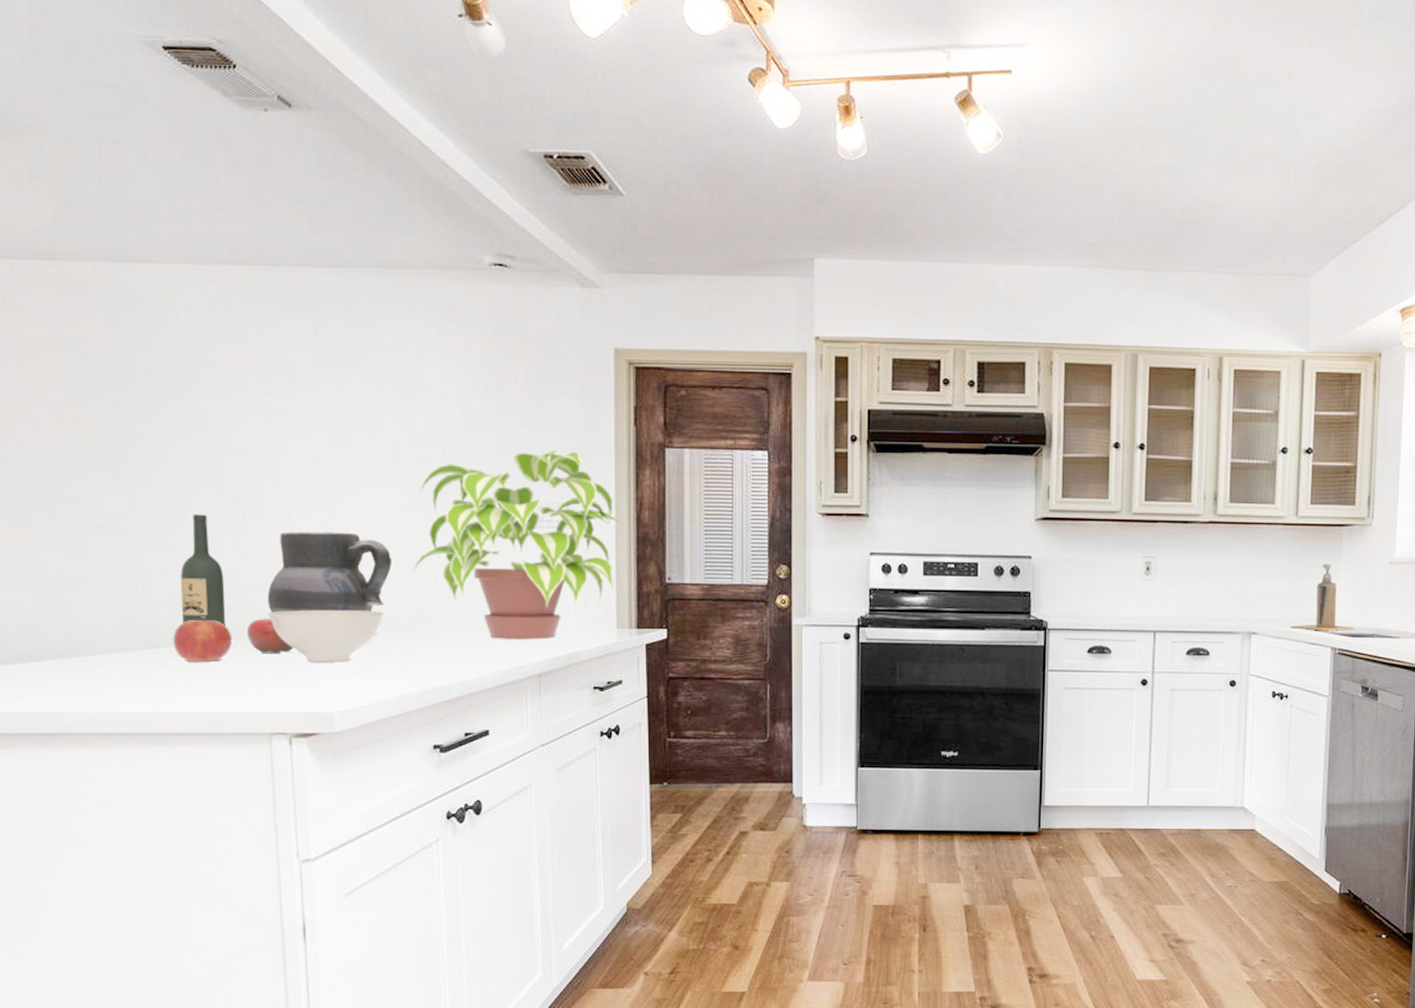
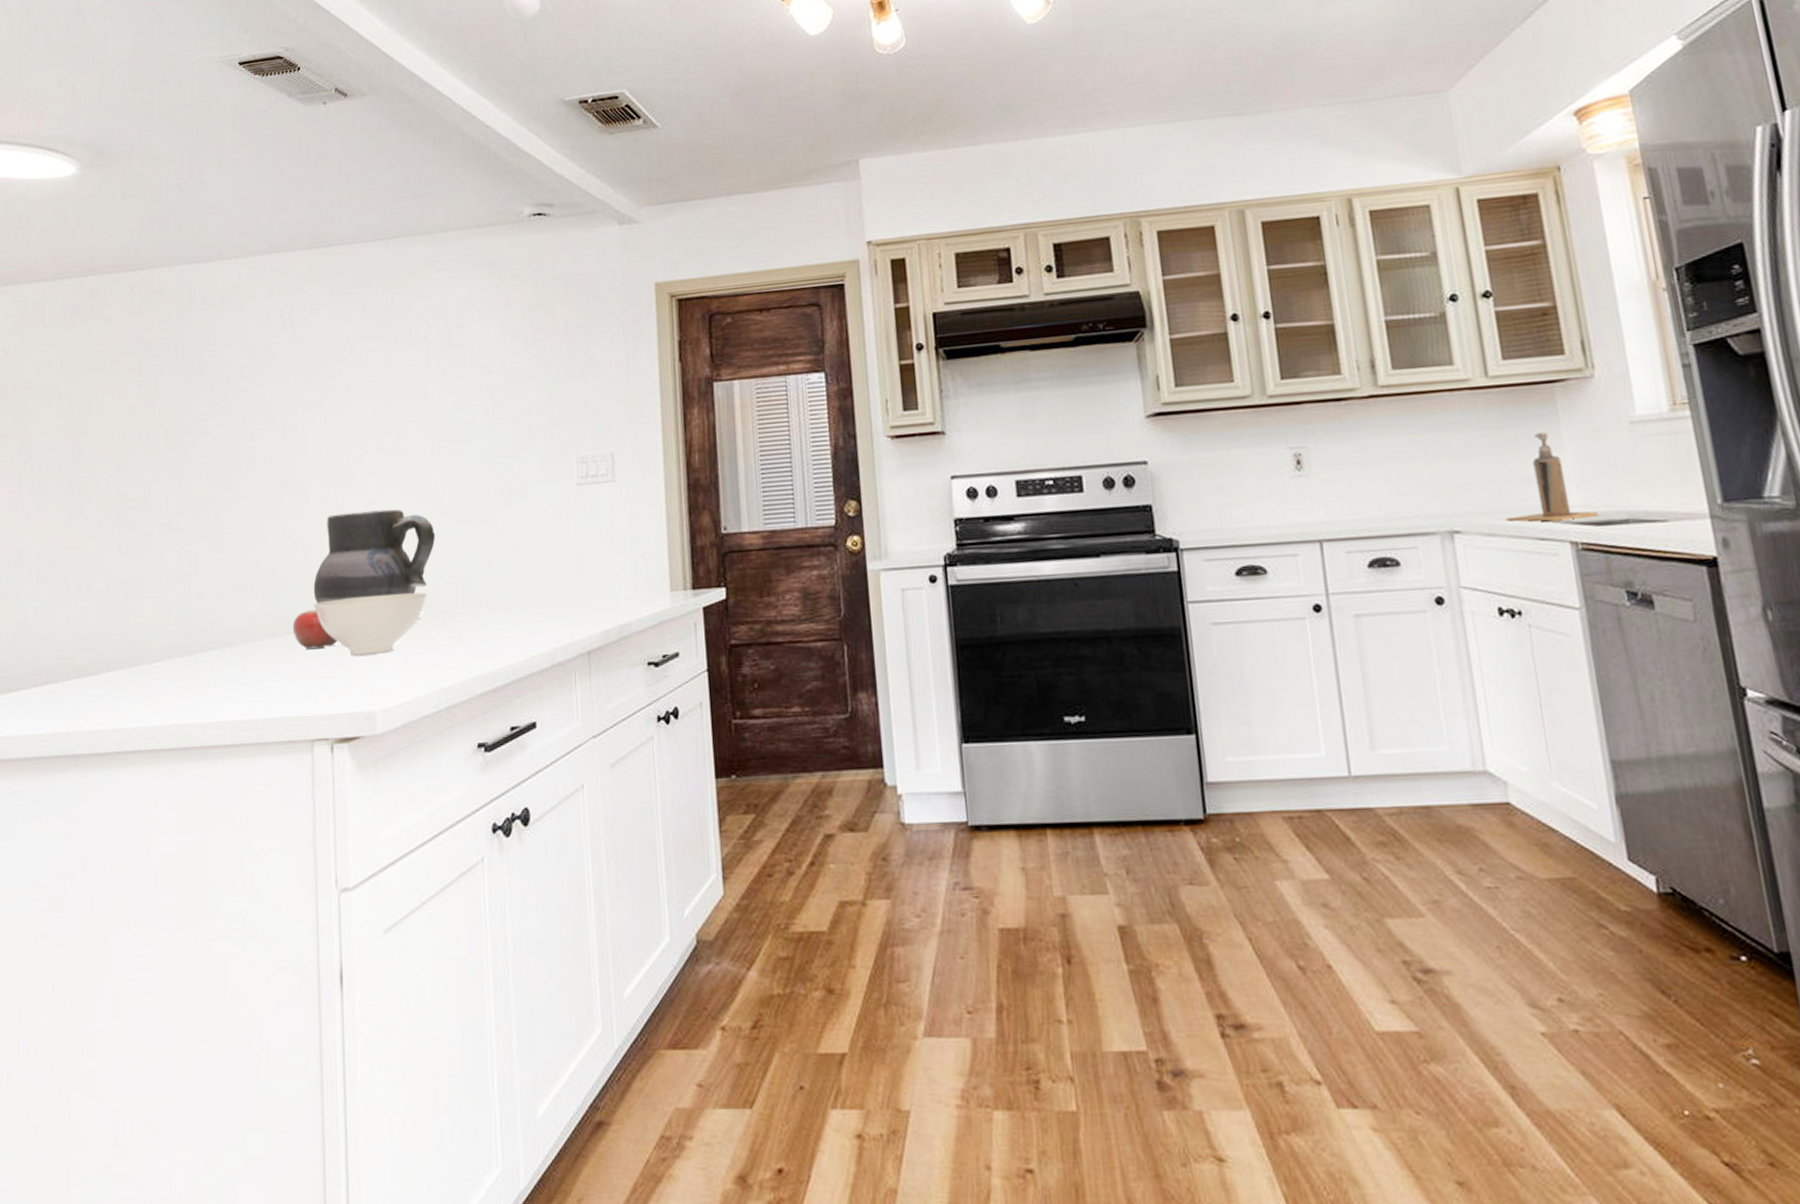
fruit: present [173,615,232,663] -> none [222,612,278,665]
wine bottle: present [180,514,226,626] -> none [231,504,274,622]
plant: present [412,449,625,639] -> none [456,396,674,615]

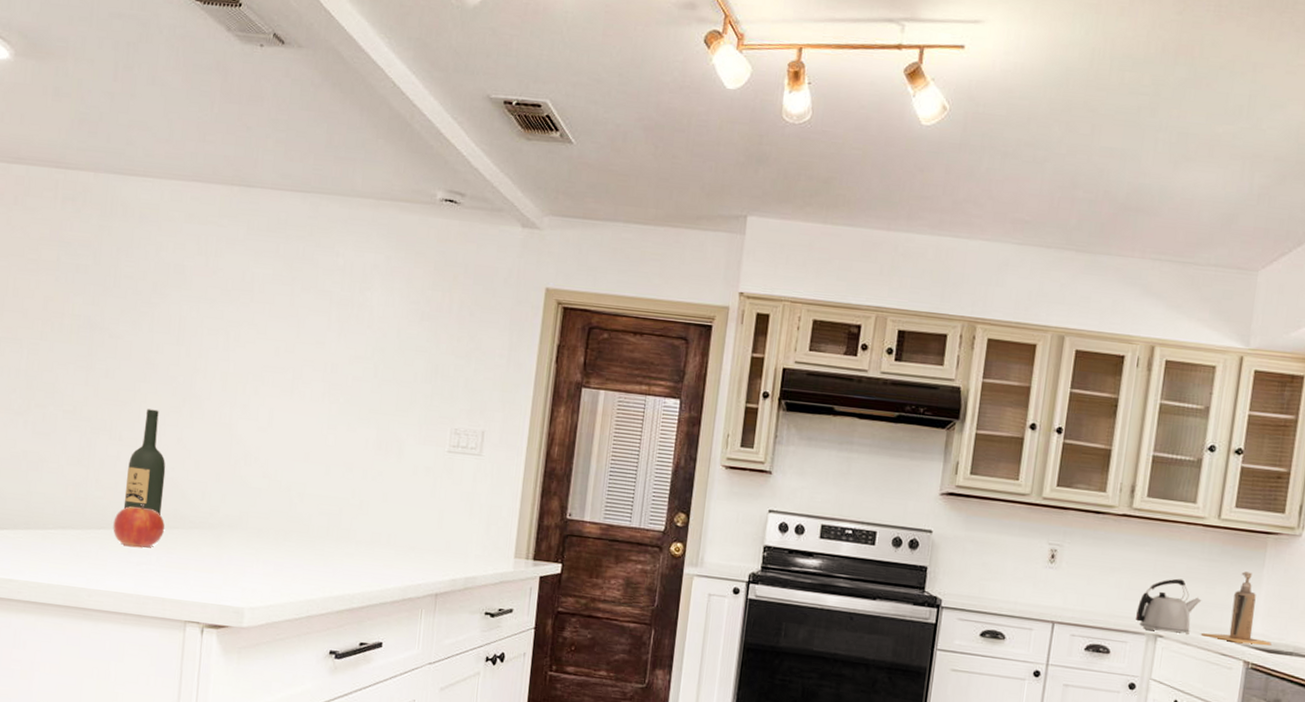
fruit: none [222,612,278,665] -> present [113,503,165,548]
wine bottle: none [231,504,274,622] -> present [123,409,166,515]
fruit: present [292,610,338,649] -> none [178,511,218,547]
ceramic jug: present [313,509,435,604] -> none [200,433,316,517]
bowl: present [313,592,427,656] -> none [199,506,302,561]
kettle: none [1418,457,1496,529] -> present [1136,578,1202,636]

